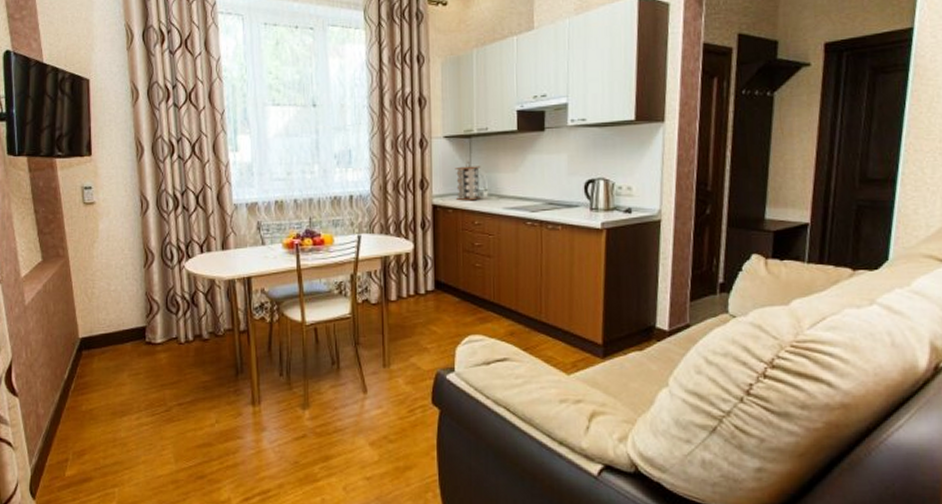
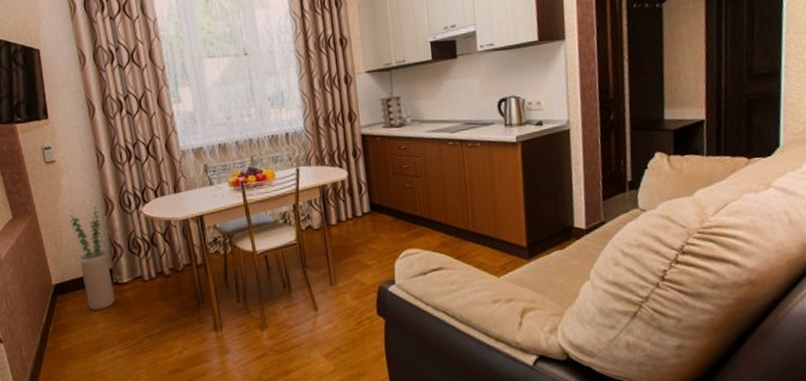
vase: none [104,257,147,372] -> present [69,206,116,311]

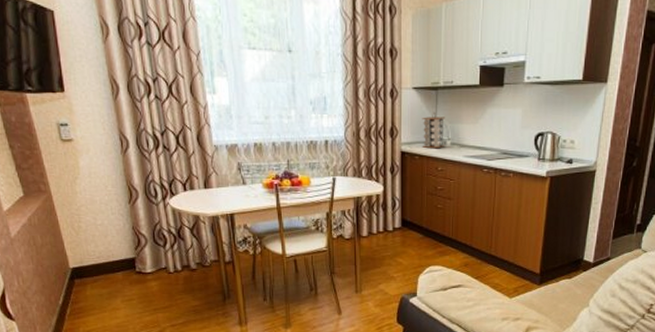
vase: present [69,206,116,311] -> none [89,193,138,298]

